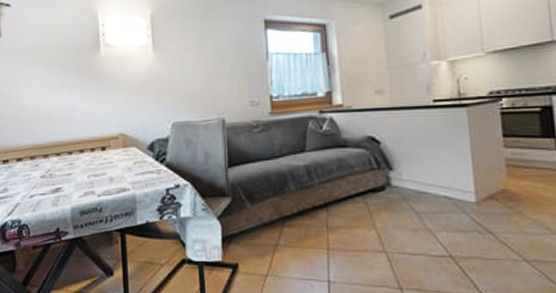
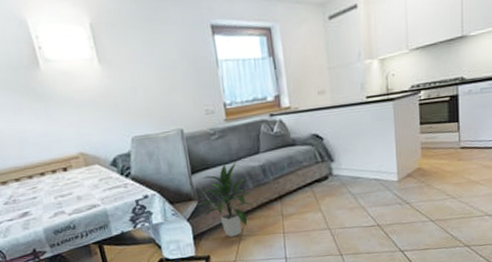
indoor plant: none [231,159,293,245] -> present [198,162,252,237]

